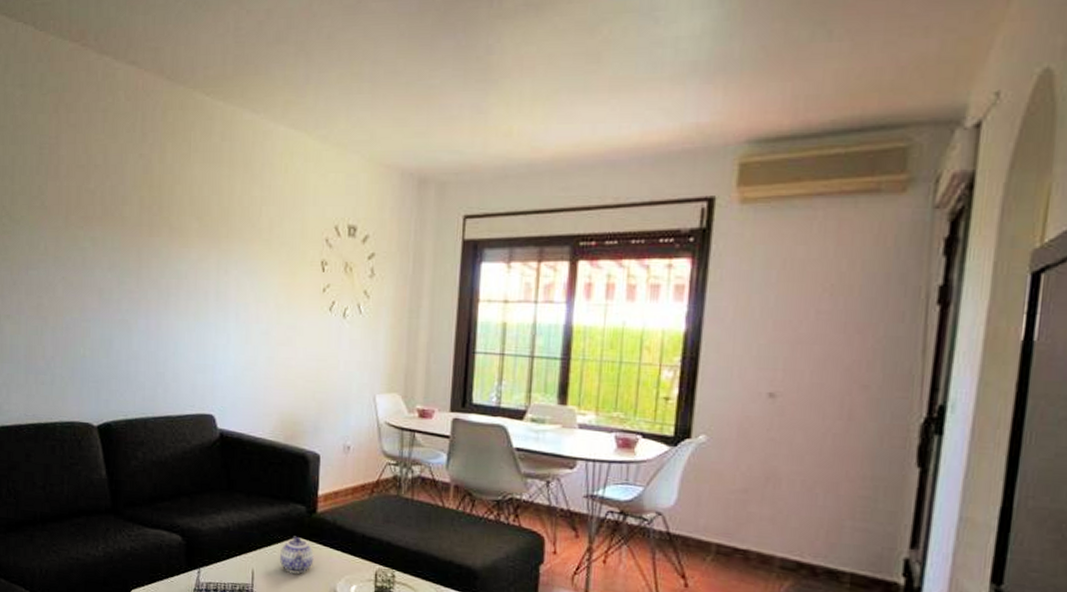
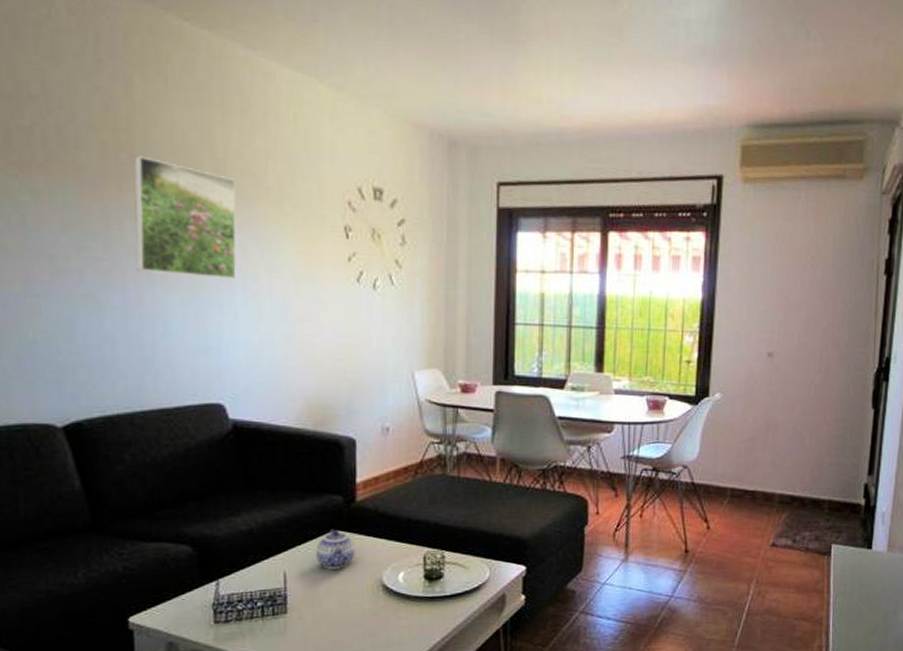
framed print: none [157,207,235,307] -> present [134,155,237,278]

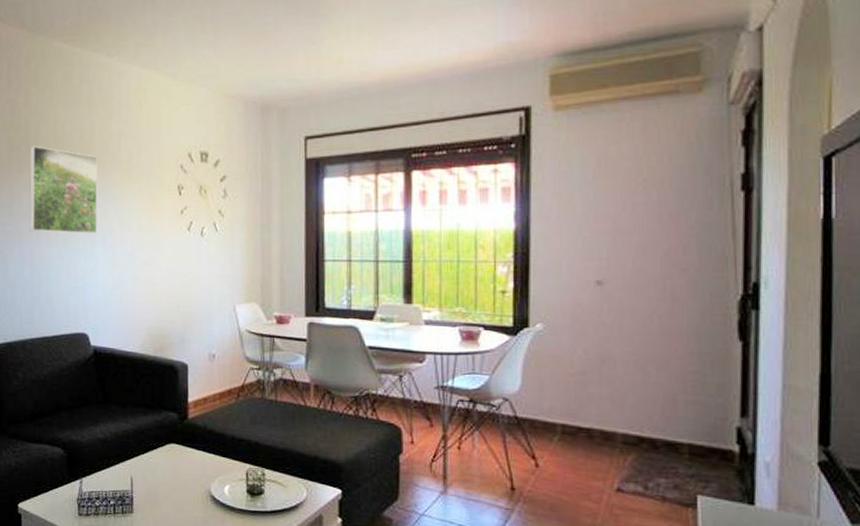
teapot: present [316,529,355,569] -> none [156,442,188,478]

